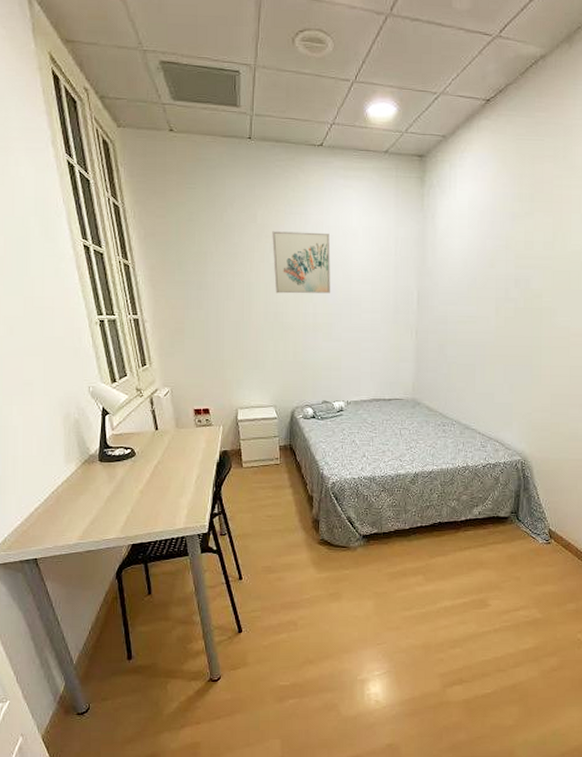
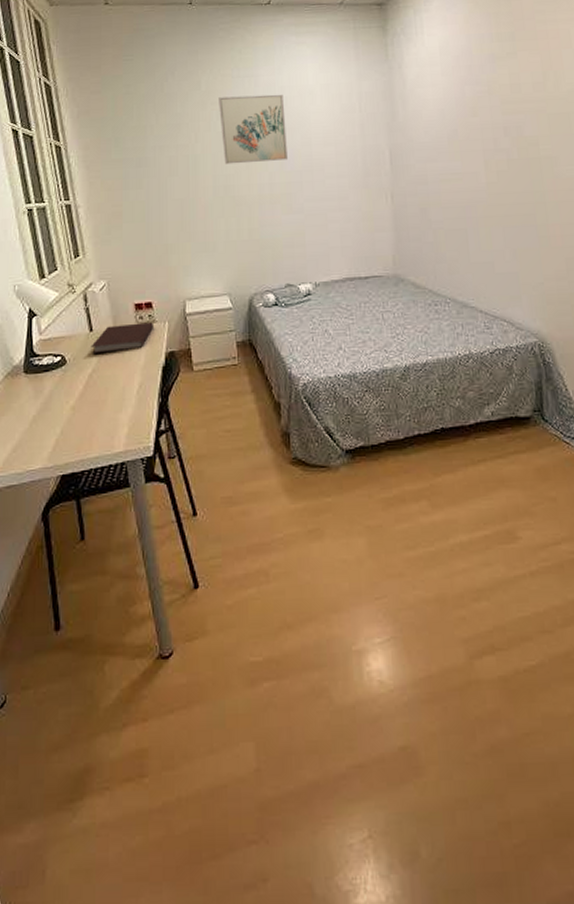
notebook: none [156,425,211,449] -> present [91,322,155,355]

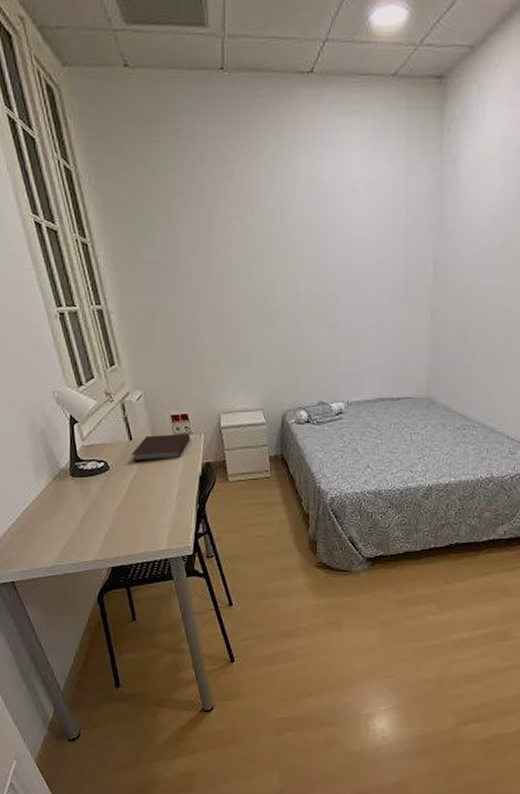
wall art: present [218,94,287,165] -> none [253,190,325,271]

